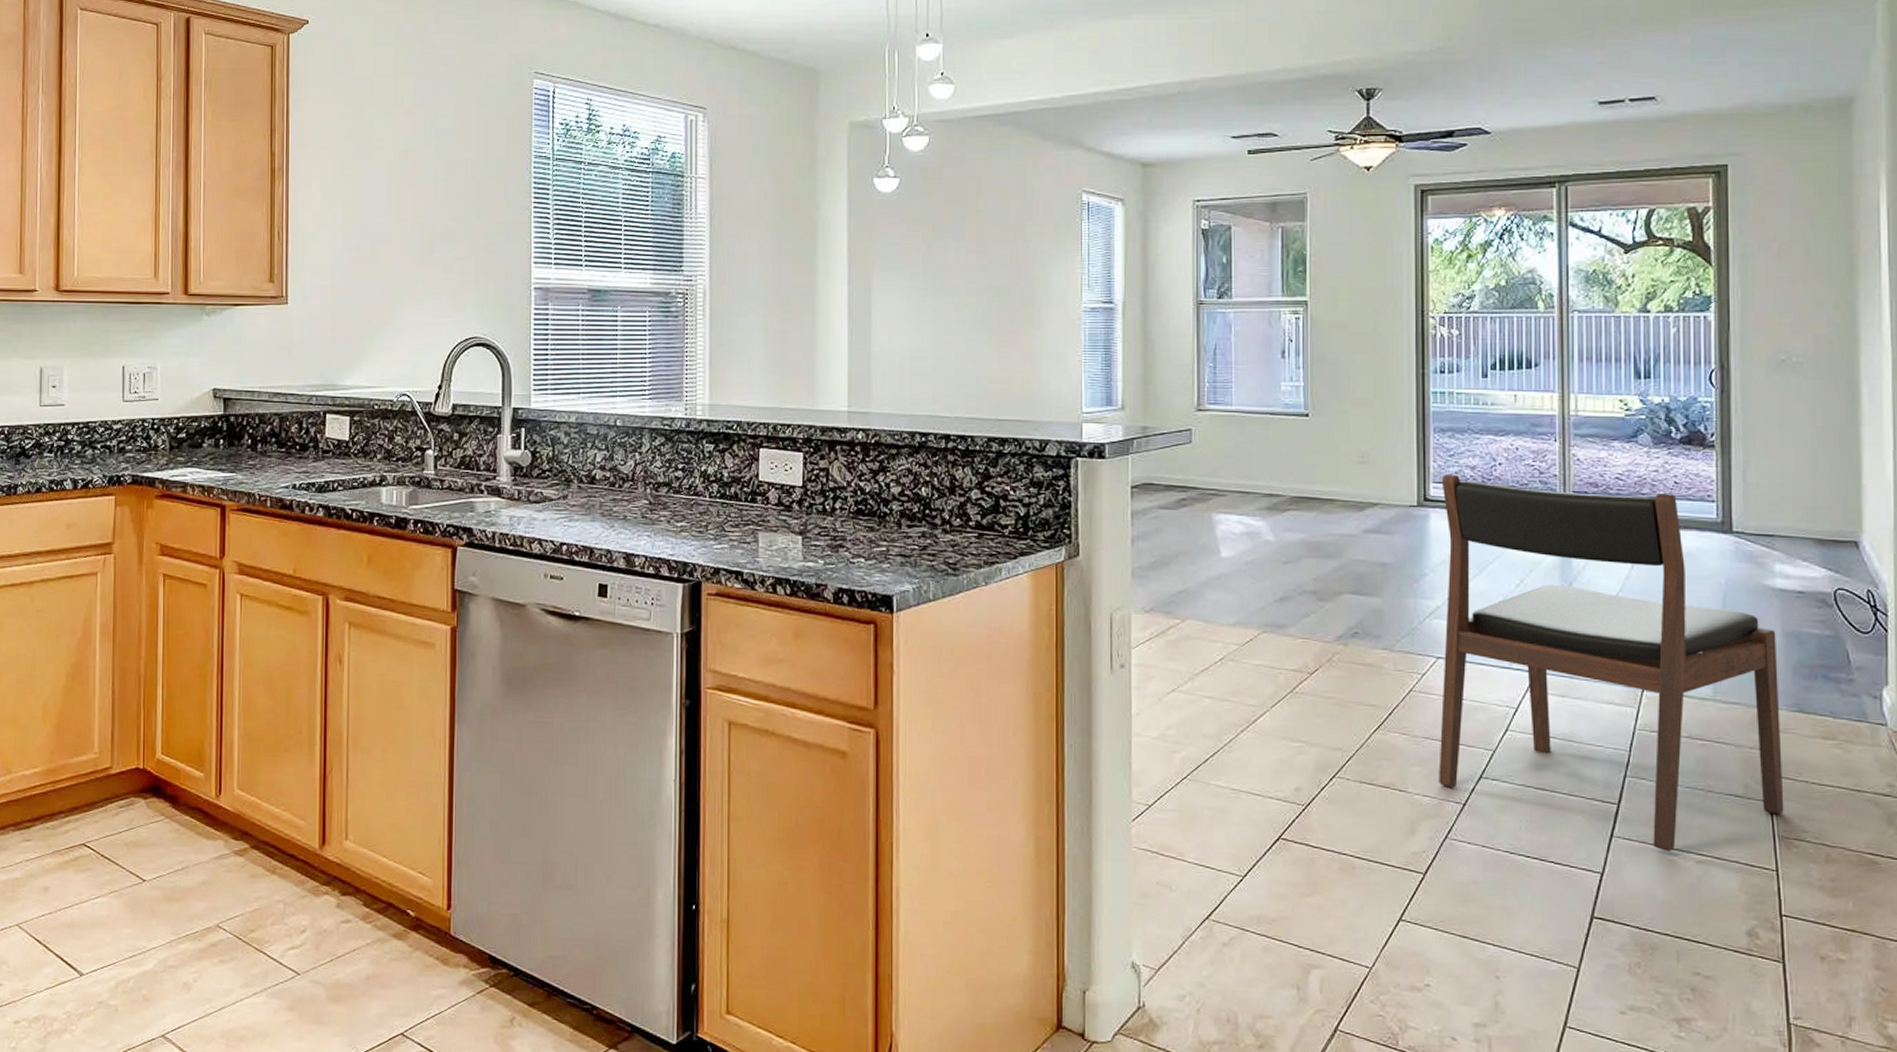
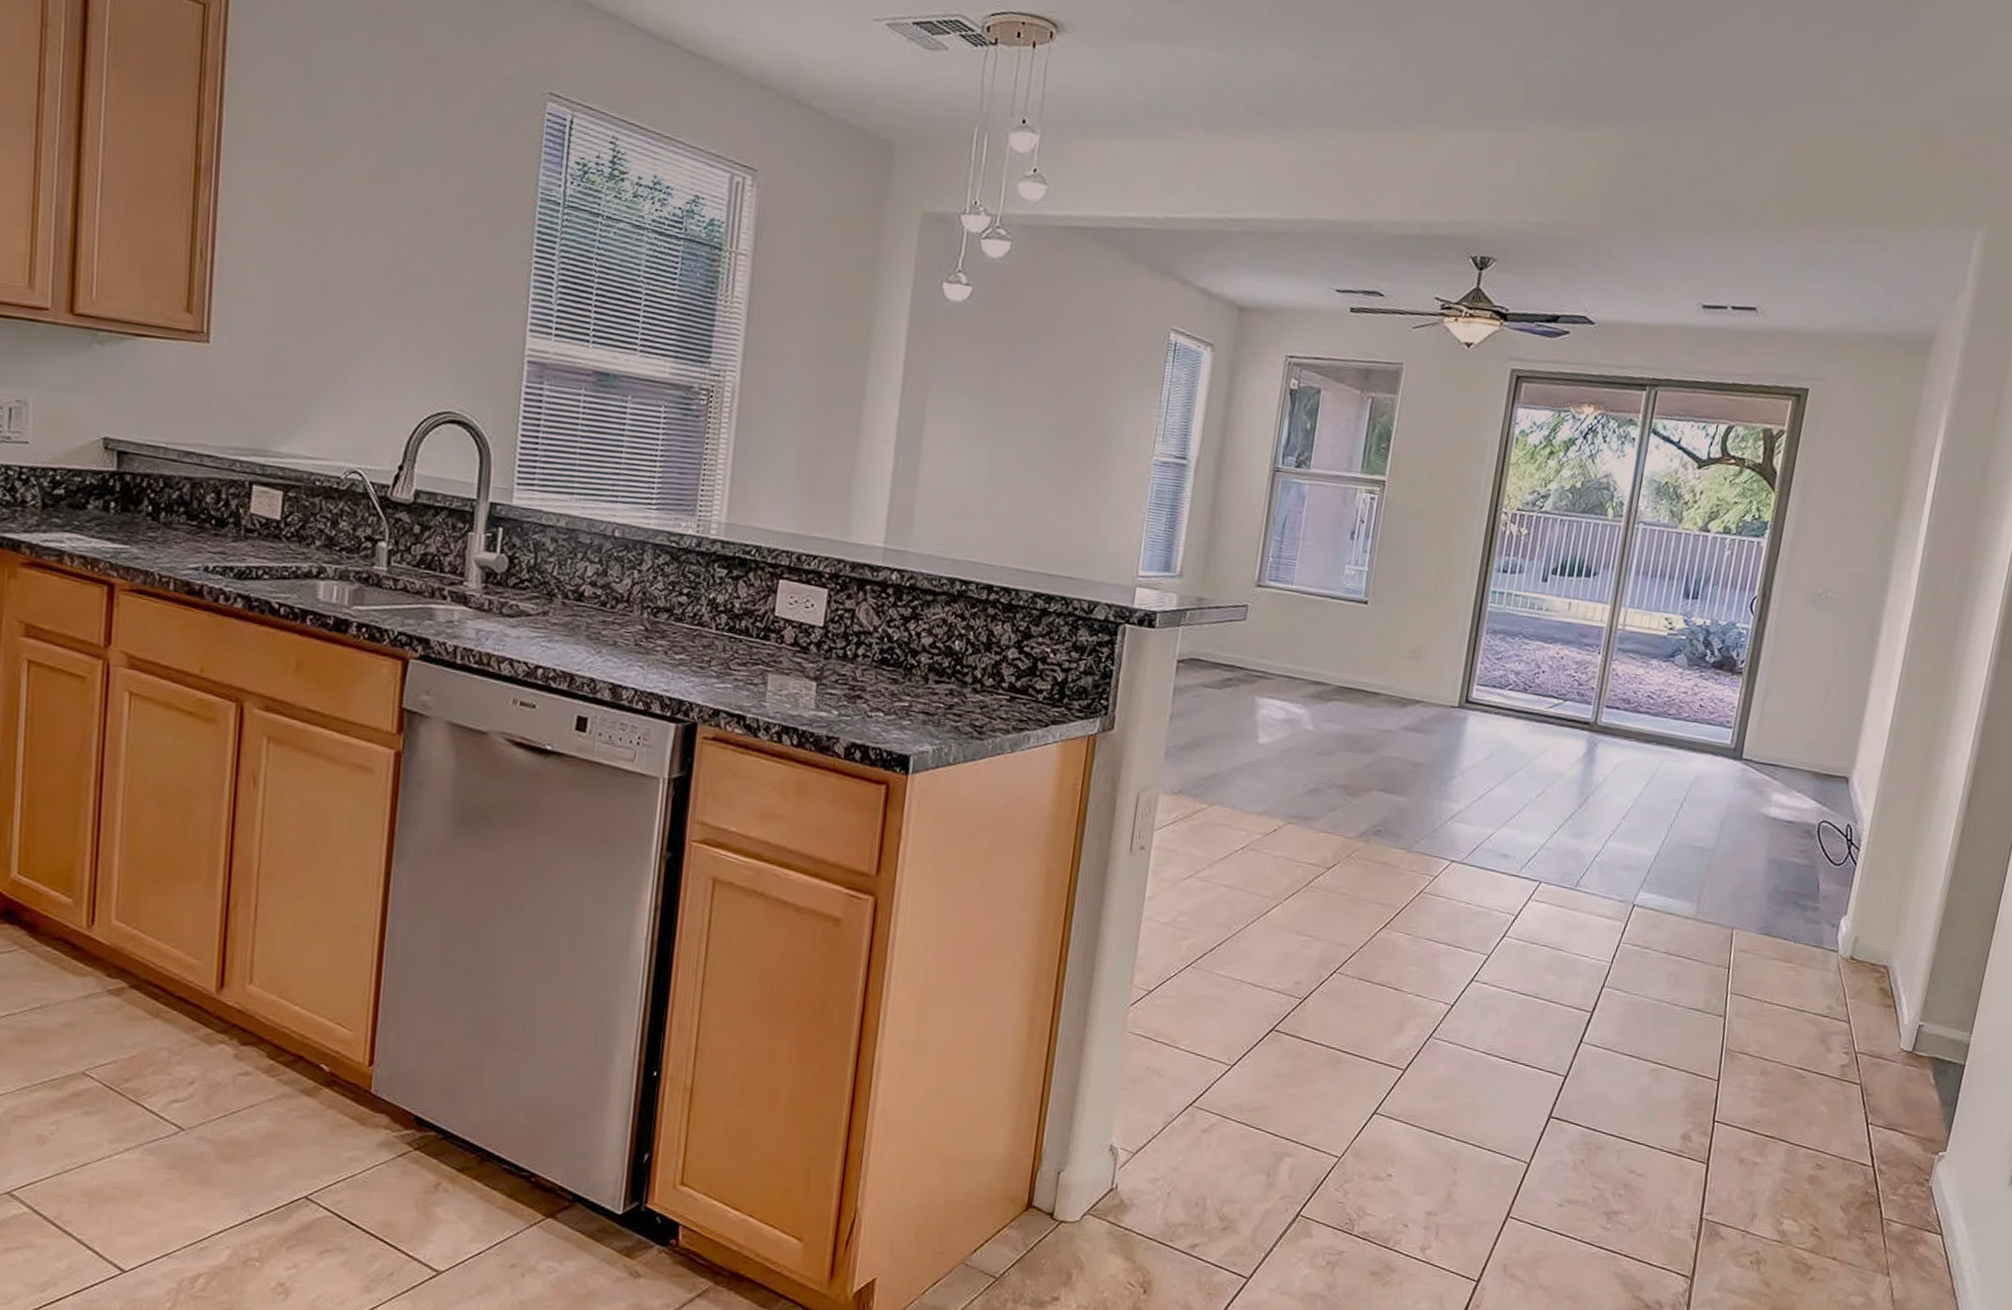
dining chair: present [1439,474,1784,851] -> none [1432,677,1761,1059]

